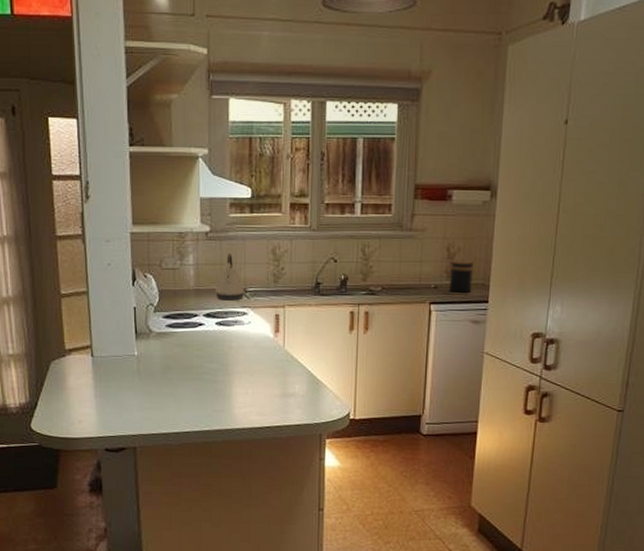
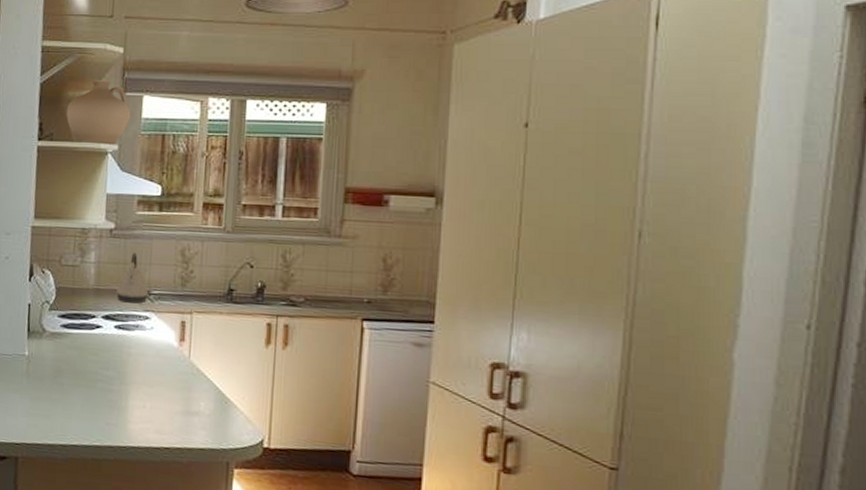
ceramic jug: none [156,81,218,149] -> present [66,79,131,145]
cylinder: present [448,261,474,294] -> none [385,273,416,312]

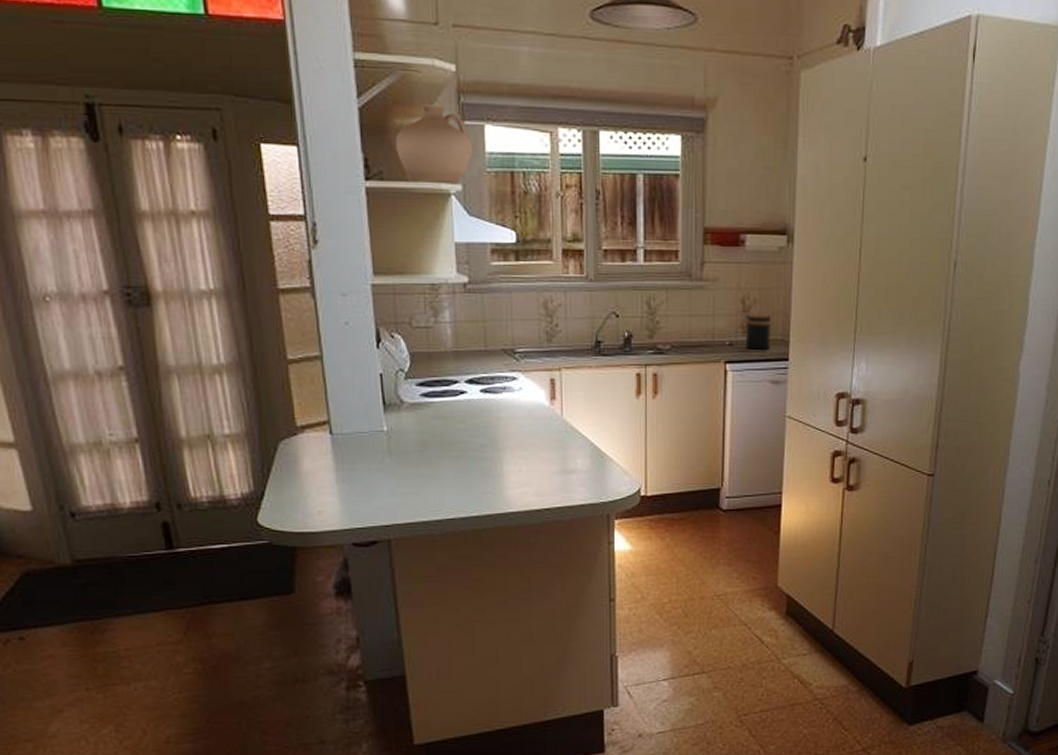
kettle: present [115,252,149,304] -> none [477,307,514,364]
cylinder: none [385,273,416,312] -> present [745,314,772,351]

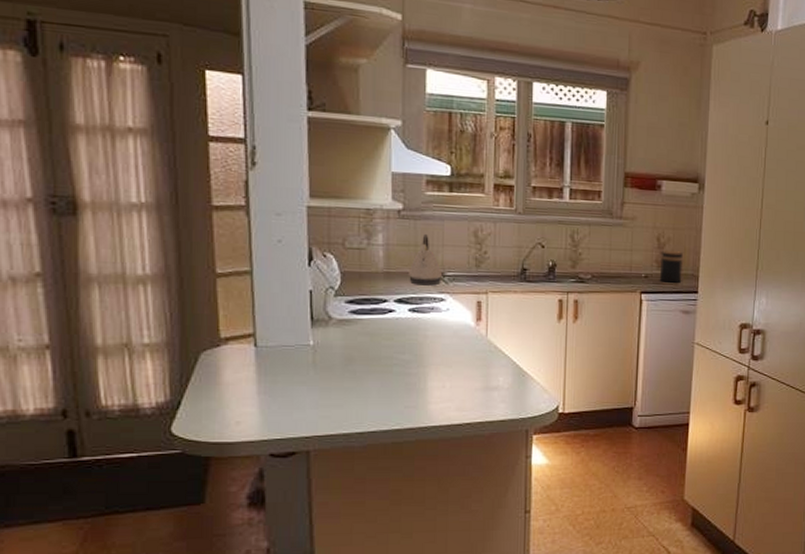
ceramic jug: present [396,103,473,185] -> none [340,45,414,120]
kettle: none [477,307,514,364] -> present [407,233,443,286]

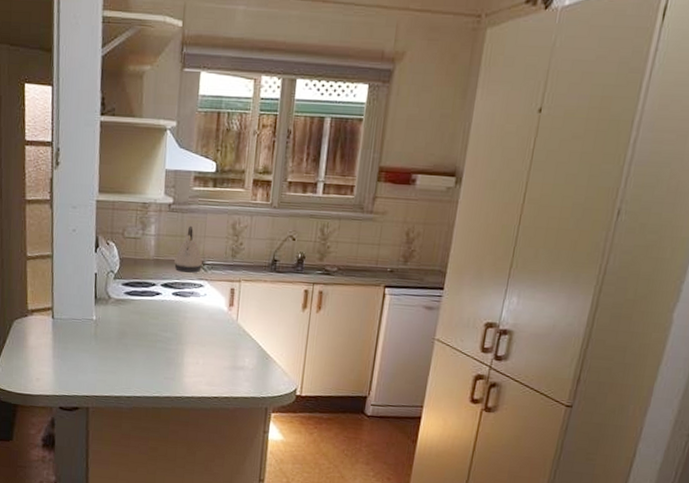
cylinder: present [659,251,684,284] -> none [404,246,432,280]

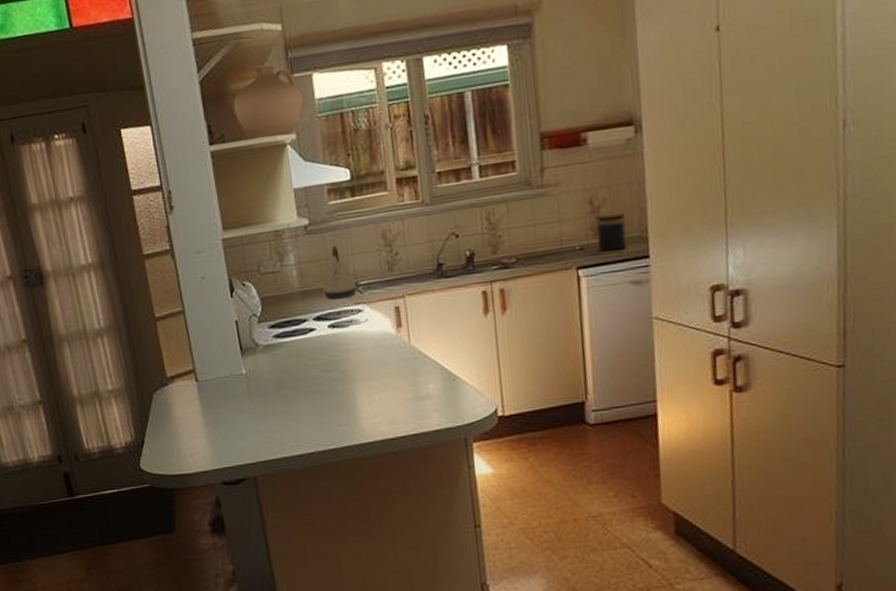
ceramic jug: none [128,53,189,121] -> present [233,64,303,139]
cylinder: none [404,246,432,280] -> present [596,212,627,252]

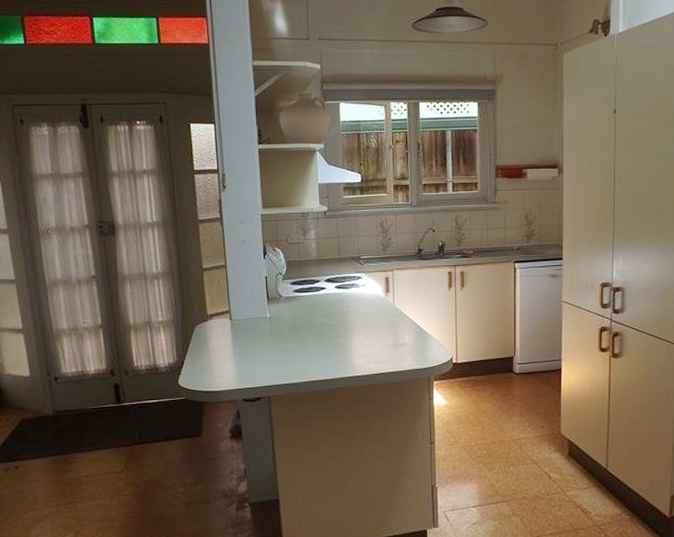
kettle: present [322,245,357,300] -> none [333,228,359,268]
cylinder: present [596,212,627,252] -> none [529,226,549,253]

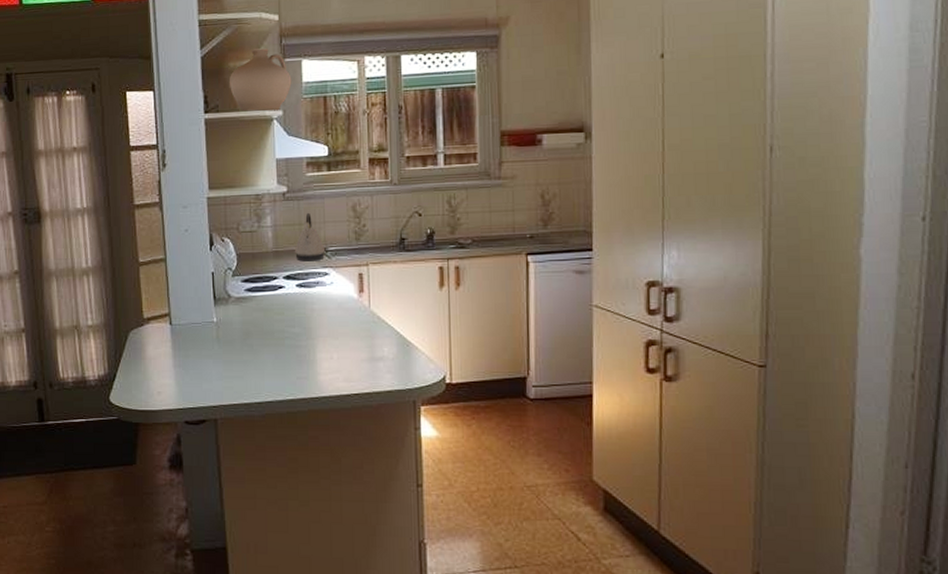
kettle: none [333,228,359,268] -> present [294,212,326,262]

